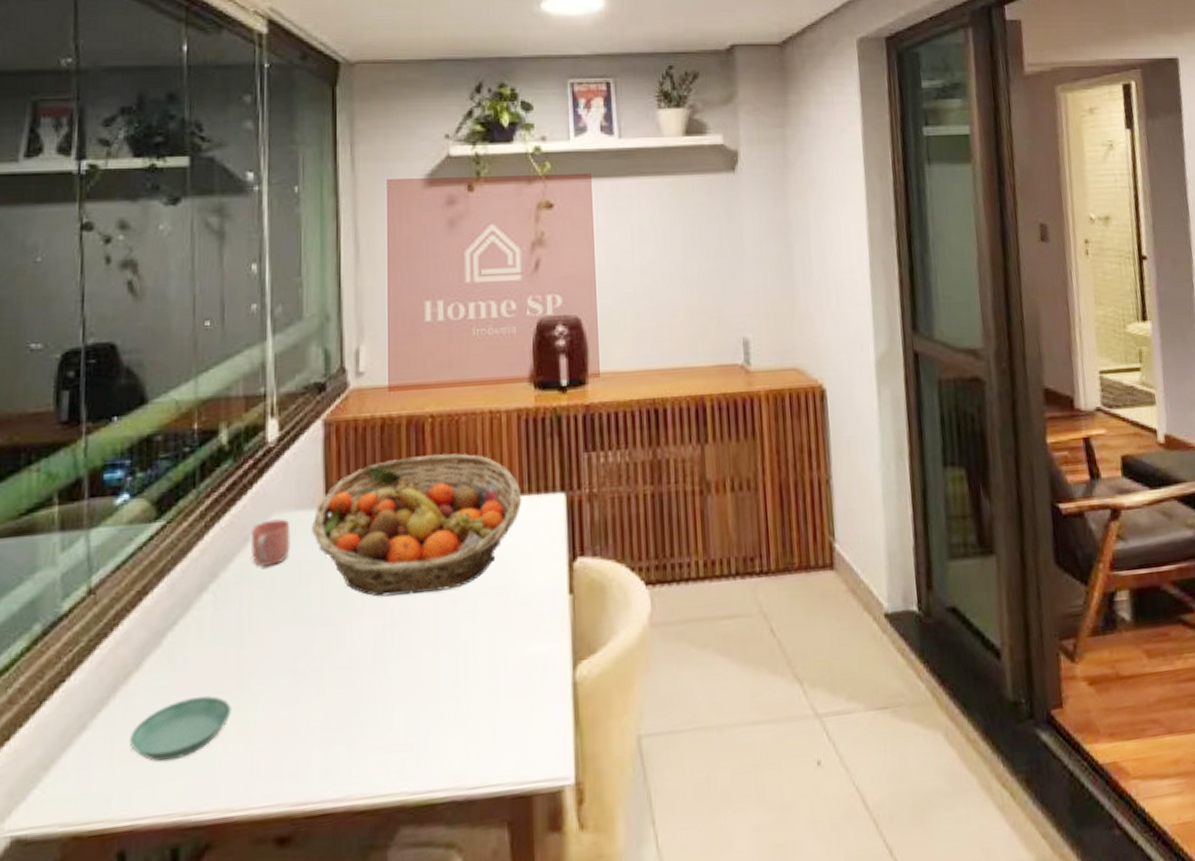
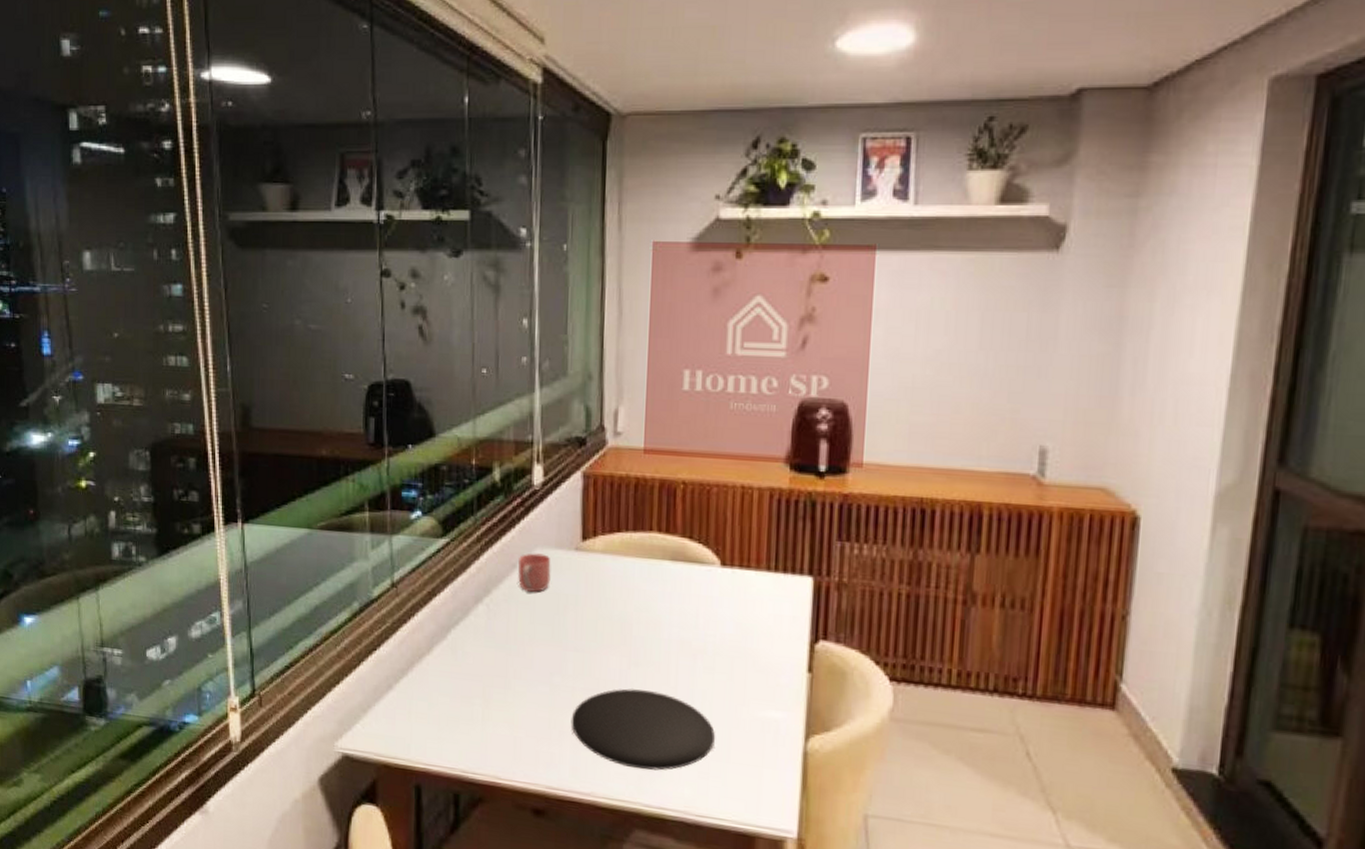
saucer: present [129,696,231,762] -> none [423,684,500,729]
fruit basket: present [312,453,522,597] -> none [570,518,768,645]
plate: none [319,652,483,752] -> present [571,688,716,771]

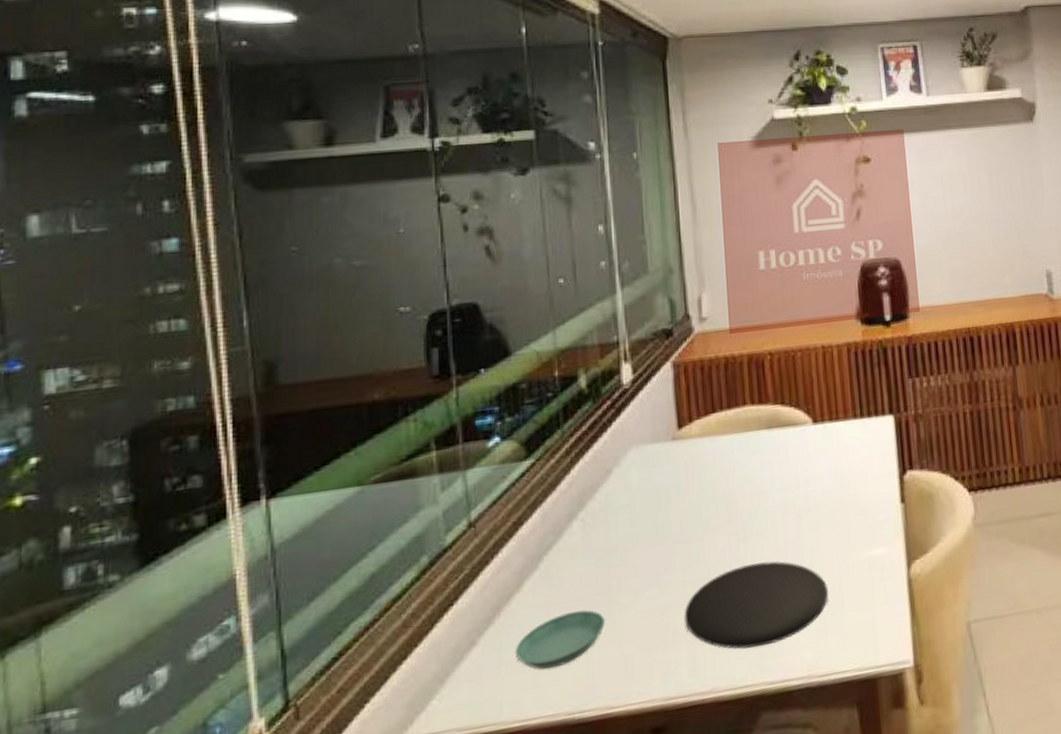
saucer: none [423,684,500,729] -> present [514,610,605,670]
mug: present [518,553,551,592] -> none [613,451,649,495]

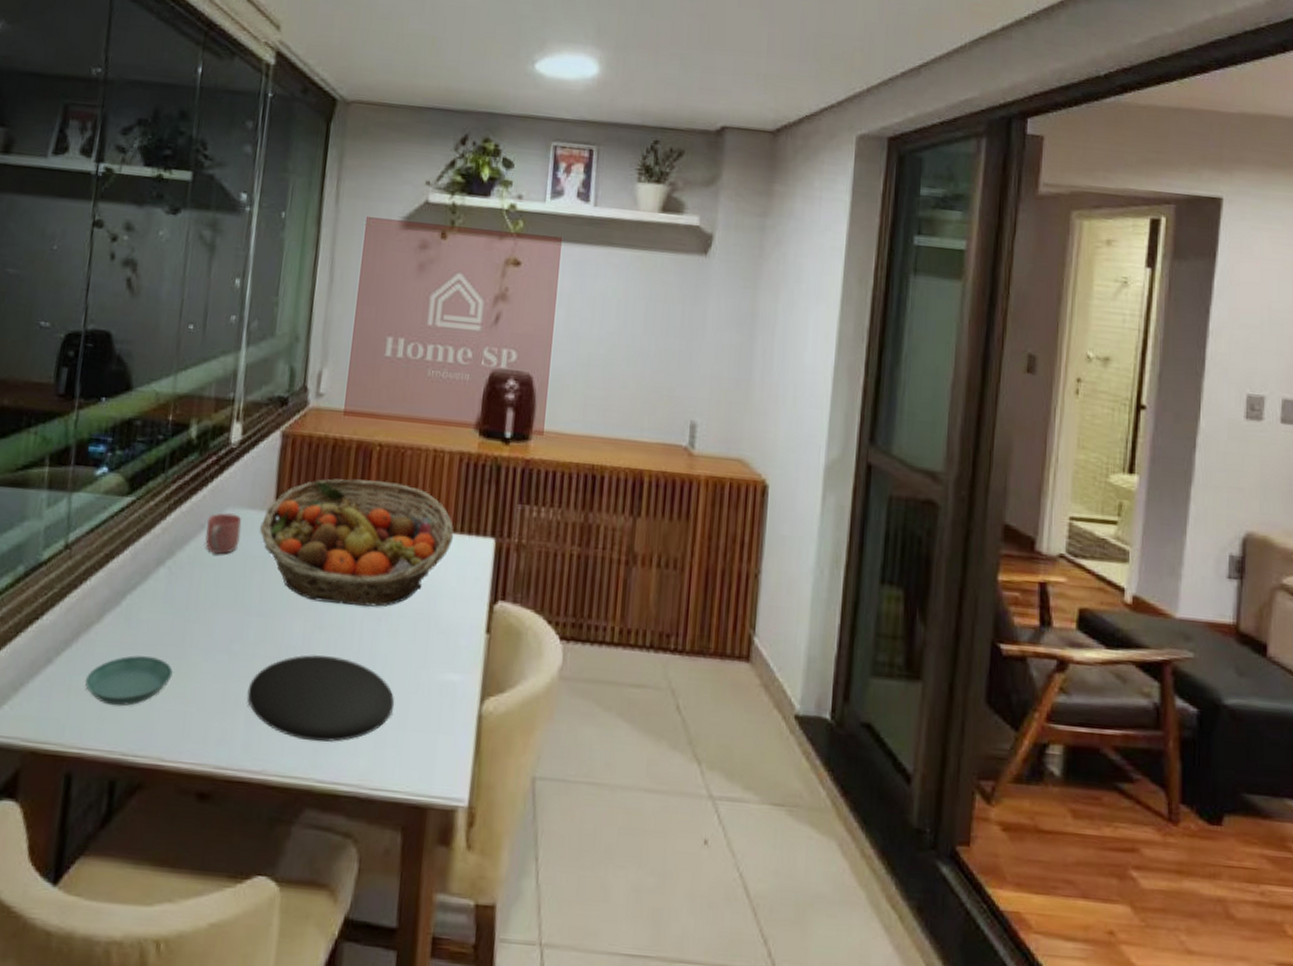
mug: none [613,451,649,495] -> present [205,513,242,554]
fruit basket: none [668,385,855,515] -> present [260,478,454,607]

